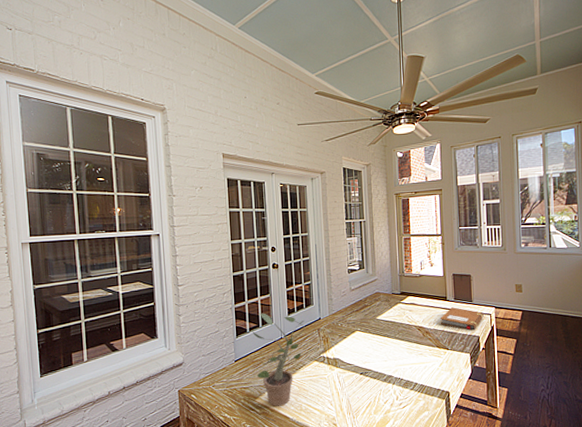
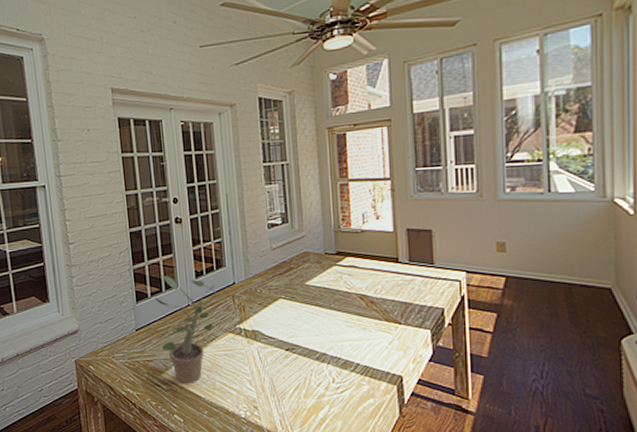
notebook: present [441,307,484,330] -> none [390,271,450,301]

